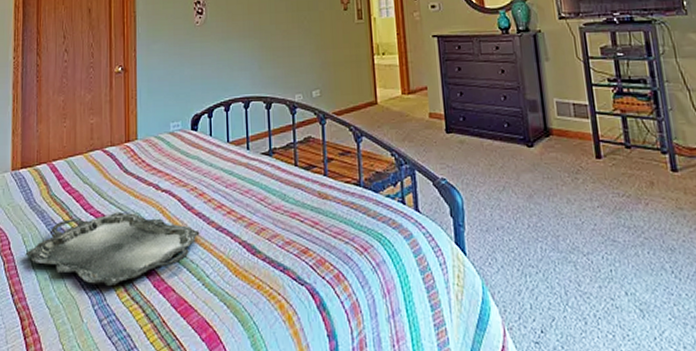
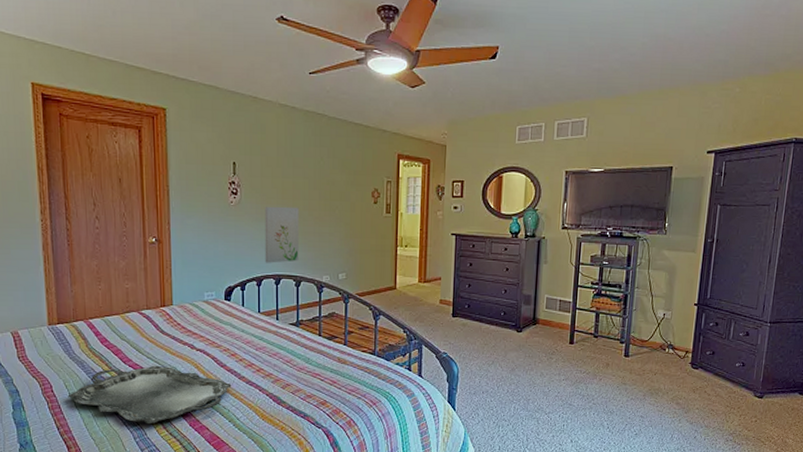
wall art: none [230,21,268,85] -> present [265,206,299,263]

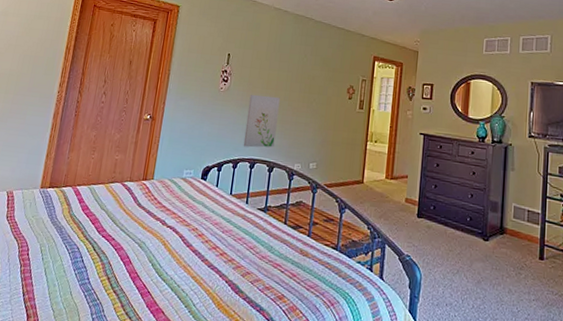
serving tray: present [67,365,232,425] -> none [40,237,194,301]

